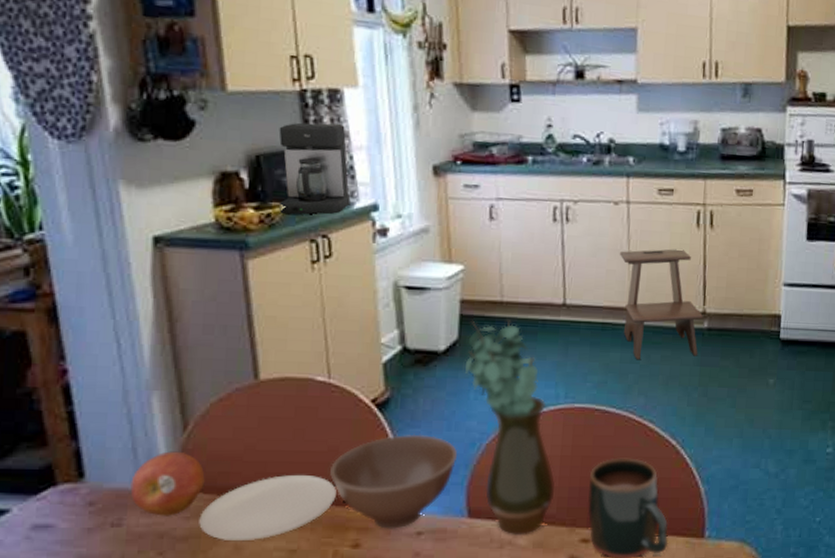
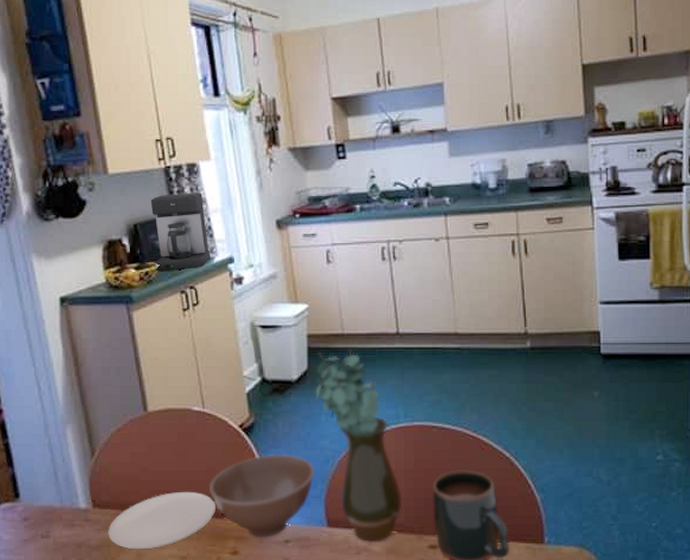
fruit: present [130,451,205,516] -> none [54,474,111,529]
step stool: present [619,249,703,360] -> none [443,277,525,380]

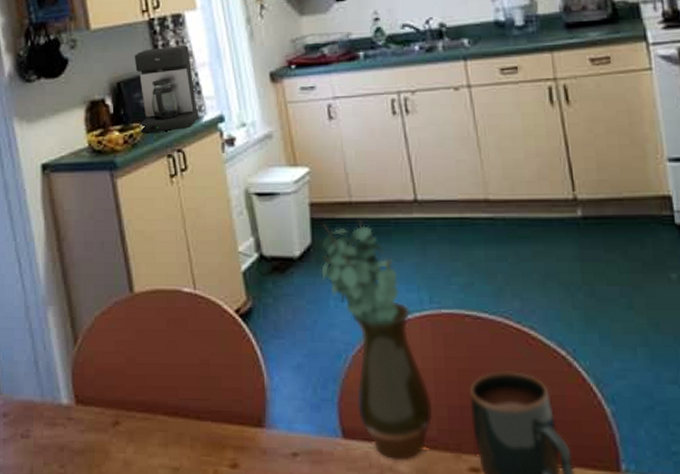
plate: present [108,491,215,550] -> none [92,388,211,457]
bowl: present [210,453,315,538] -> none [203,345,325,449]

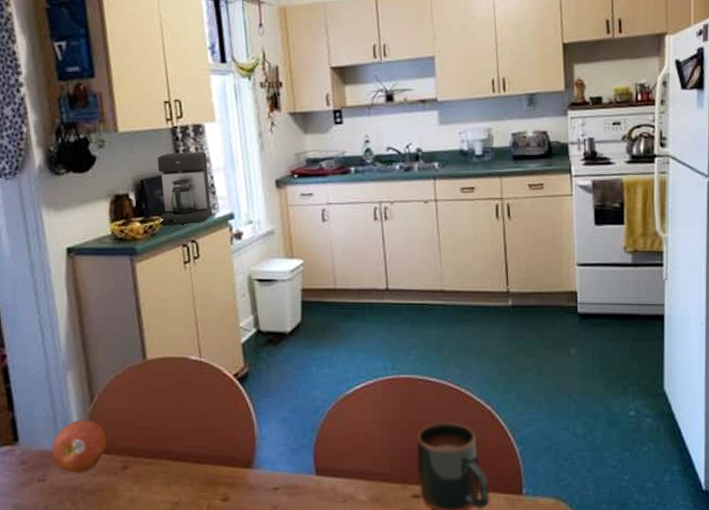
fruit: none [35,364,95,429] -> present [52,419,107,473]
vase: present [321,220,433,460] -> none [307,303,388,490]

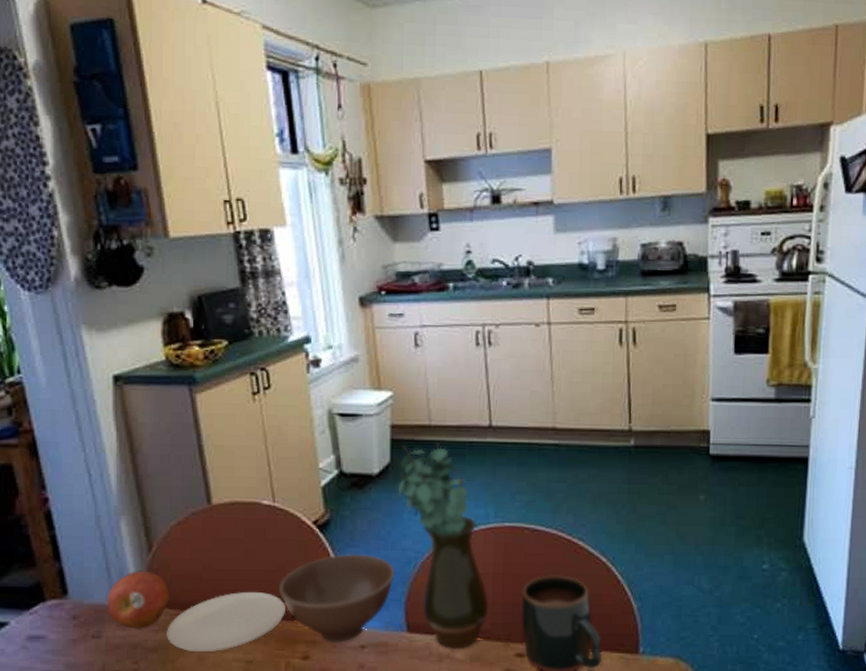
plate: none [103,438,208,495] -> present [166,591,285,653]
coffee maker: present [157,151,213,226] -> none [217,262,285,351]
bowl: none [203,403,305,485] -> present [279,553,395,642]
vase: none [307,303,388,490] -> present [398,442,489,648]

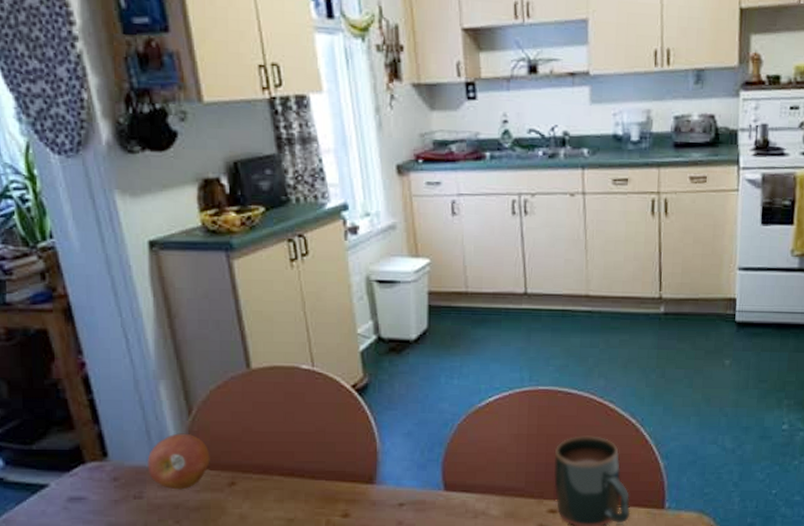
plate: present [166,591,285,653] -> none [208,452,325,512]
bowl: present [279,553,395,642] -> none [319,415,433,501]
vase: present [398,442,489,648] -> none [435,308,524,505]

